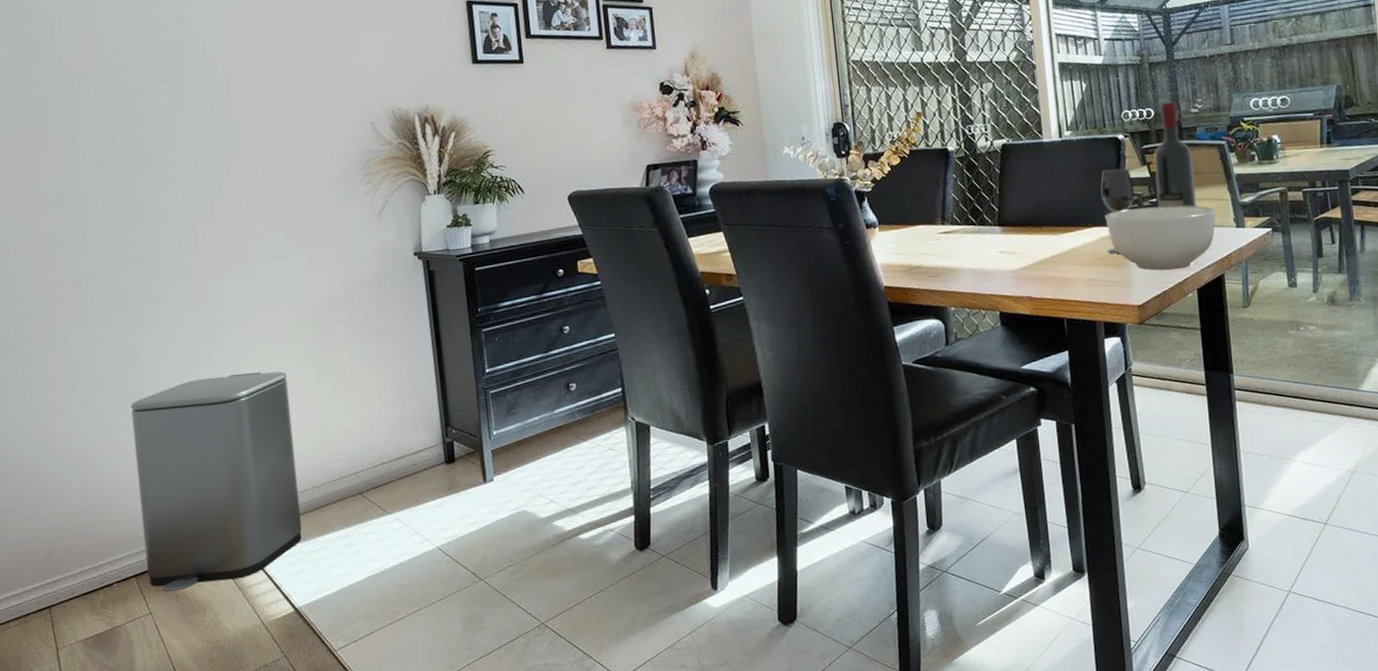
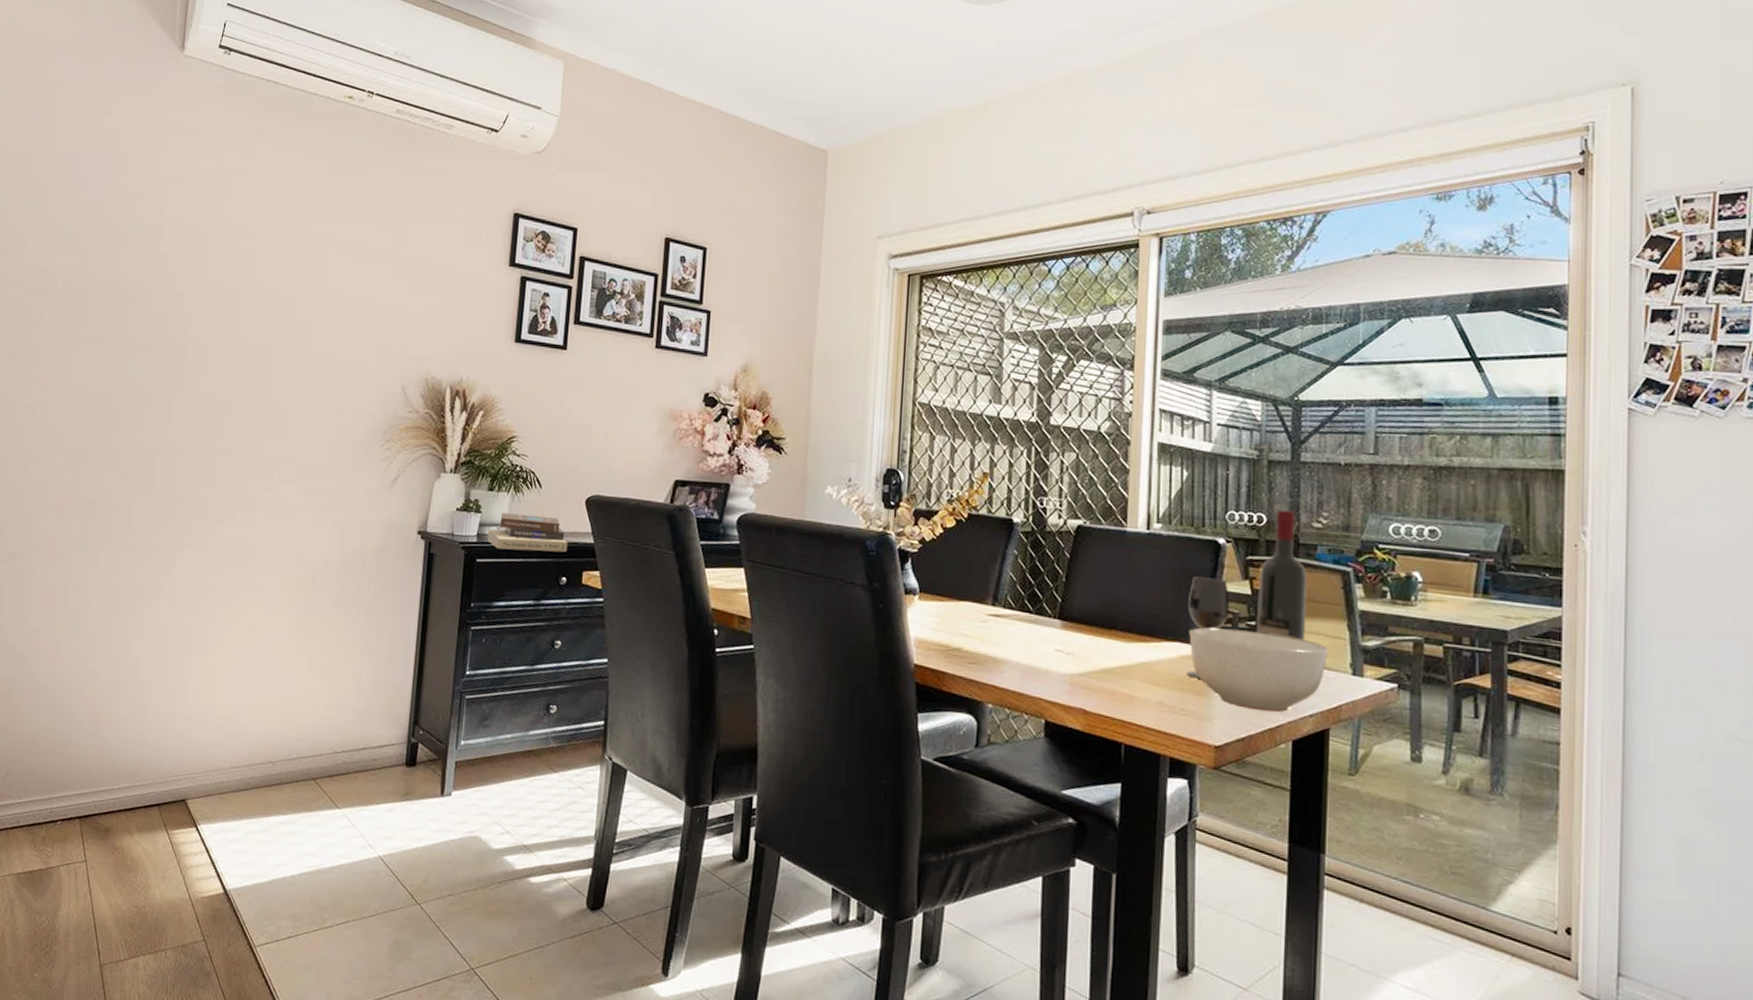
pedal bin: present [130,371,302,592] -> none [92,623,268,845]
books: none [480,218,559,255] -> present [486,513,568,553]

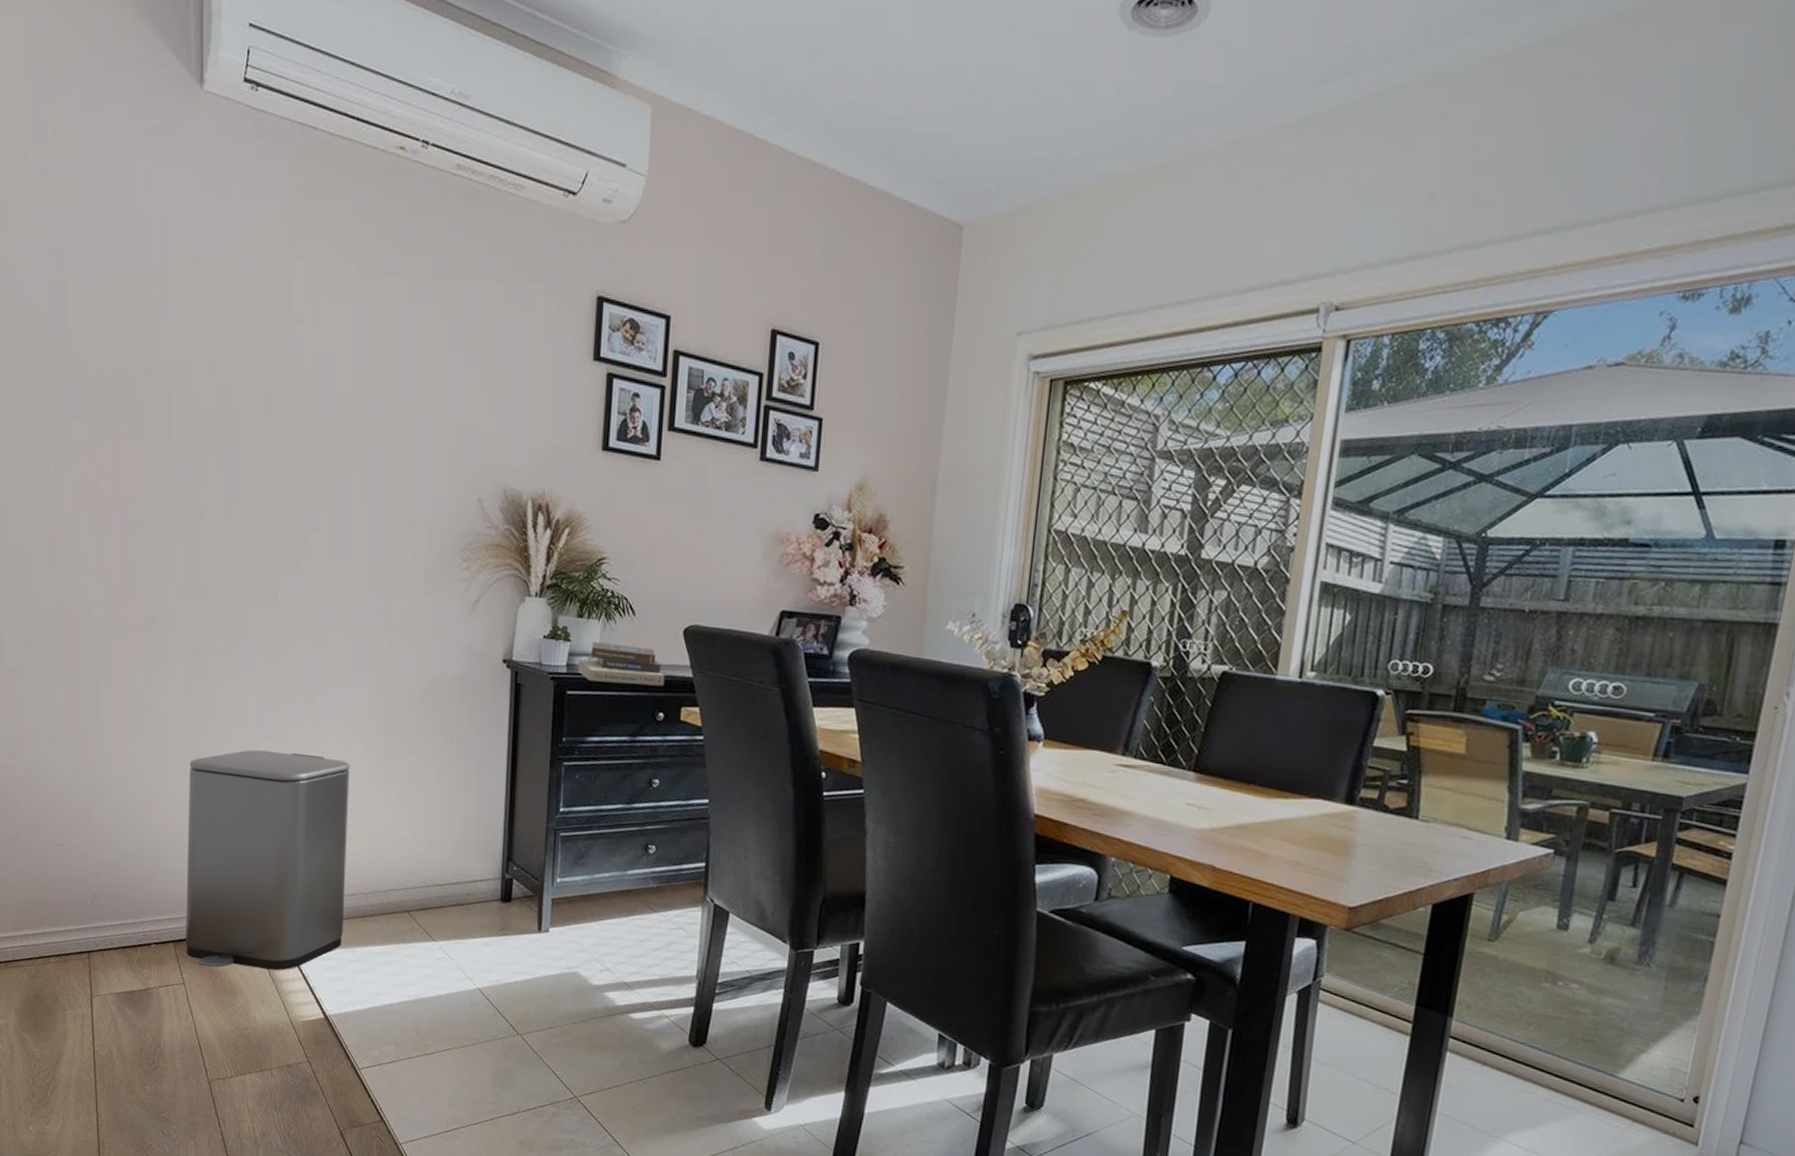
pedal bin: none [92,623,268,845] -> present [186,750,350,971]
wine glass: present [1186,576,1230,679] -> none [1325,730,1382,838]
bowl: present [1189,627,1329,713] -> none [1333,784,1485,875]
wine bottle: present [1257,509,1308,642] -> none [1407,659,1472,803]

